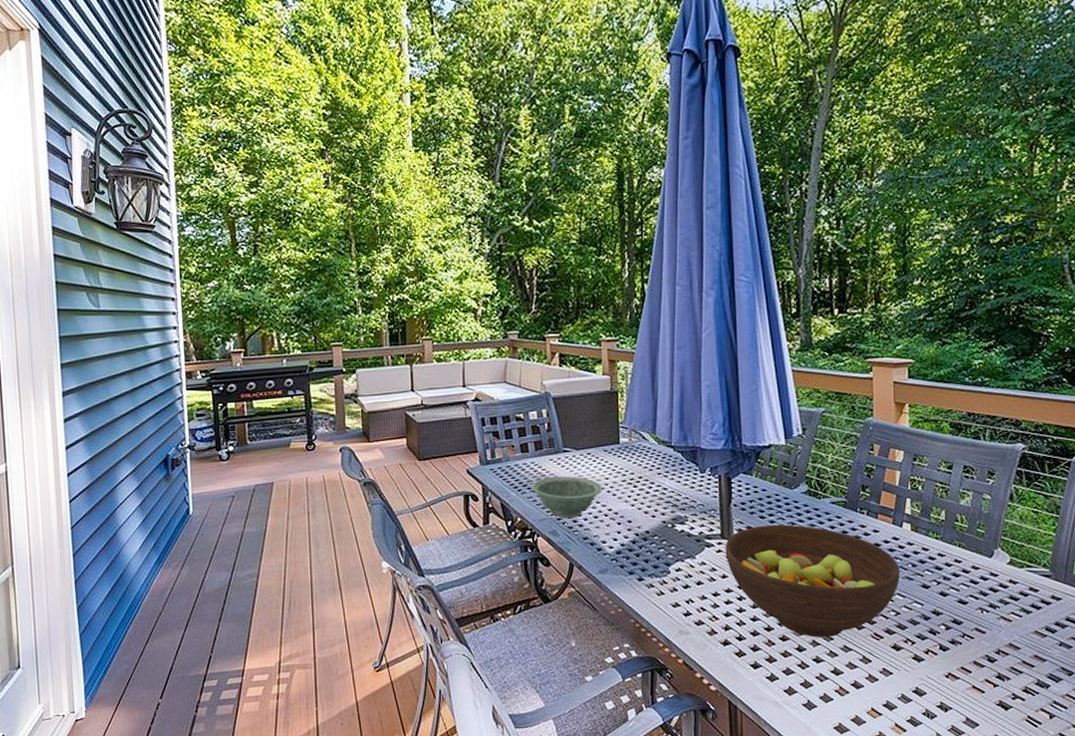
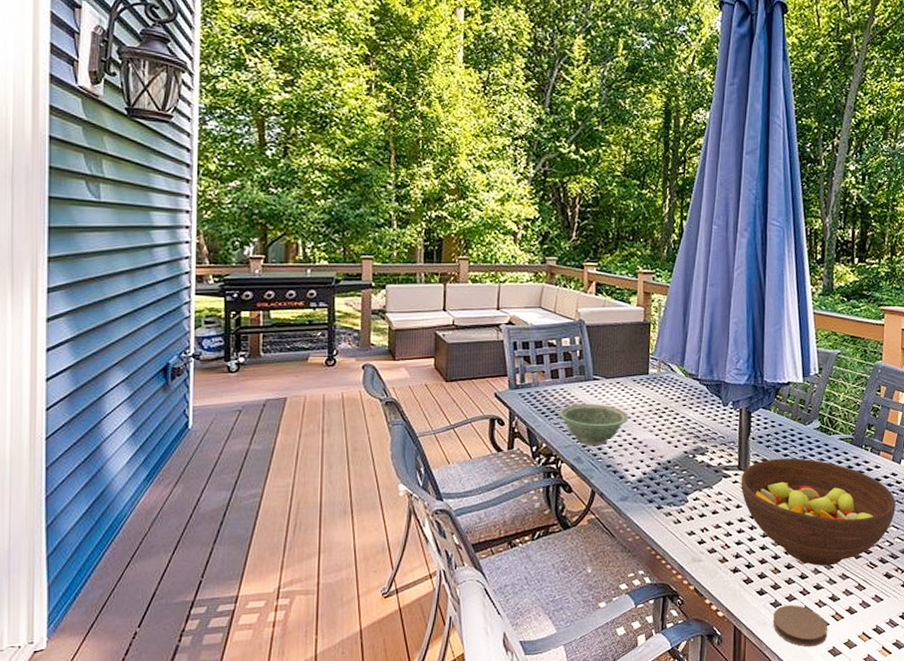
coaster: none [770,679,832,723] -> present [772,605,828,647]

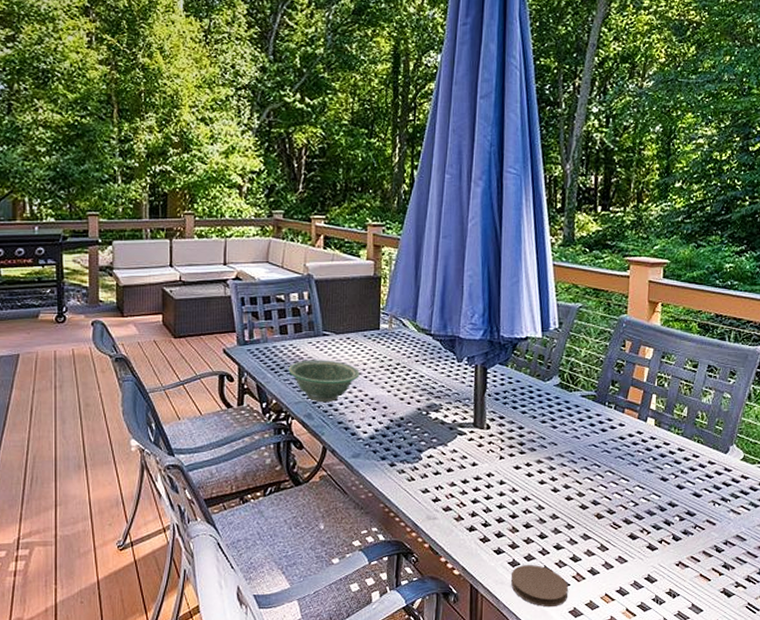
fruit bowl: present [741,458,896,566] -> none [477,415,641,525]

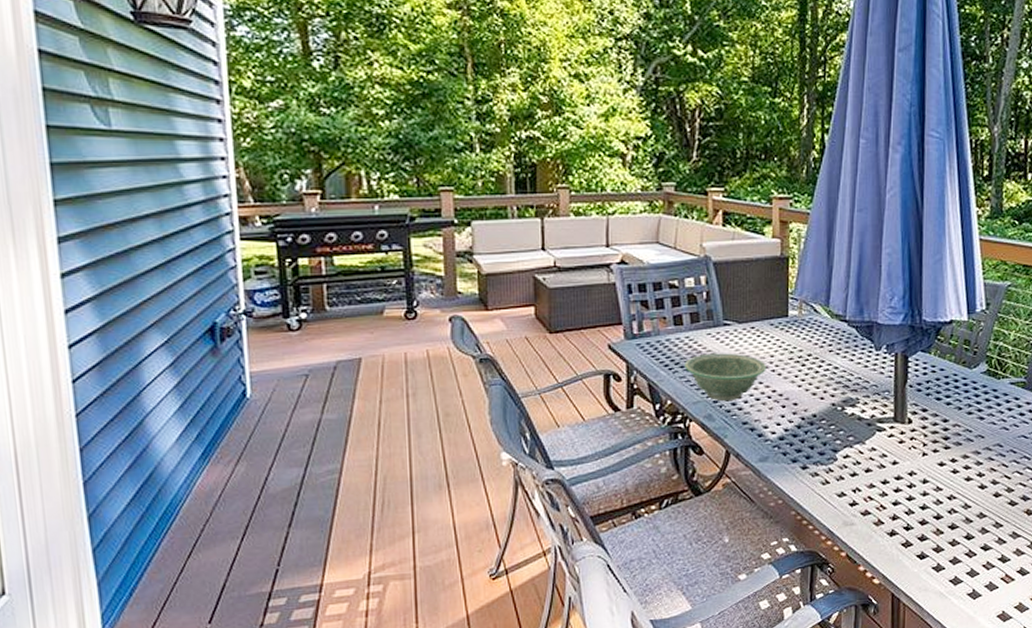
coaster: present [510,565,569,607] -> none [935,568,997,613]

